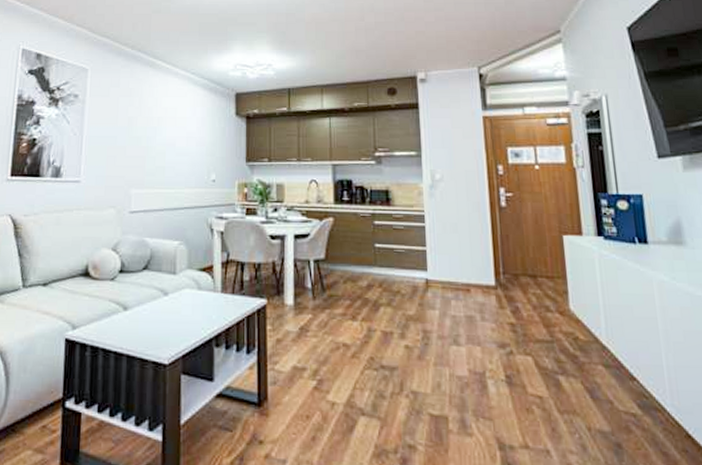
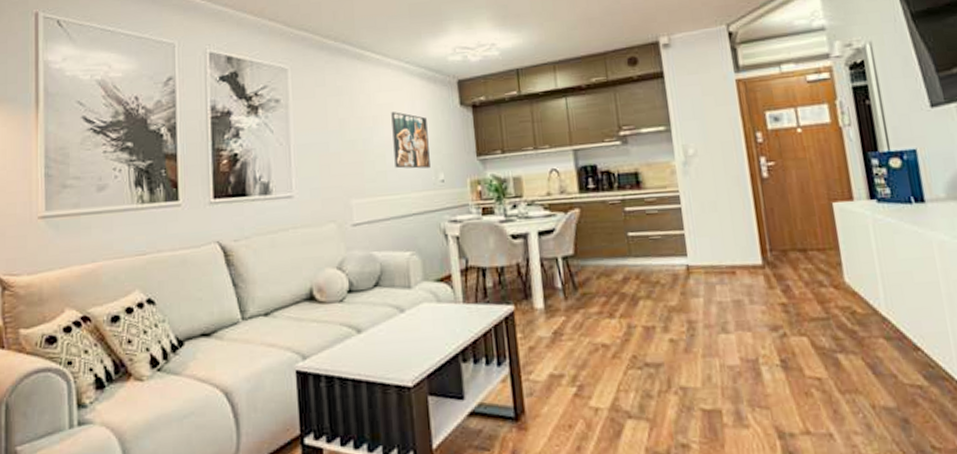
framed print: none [173,116,205,168] -> present [391,112,430,169]

